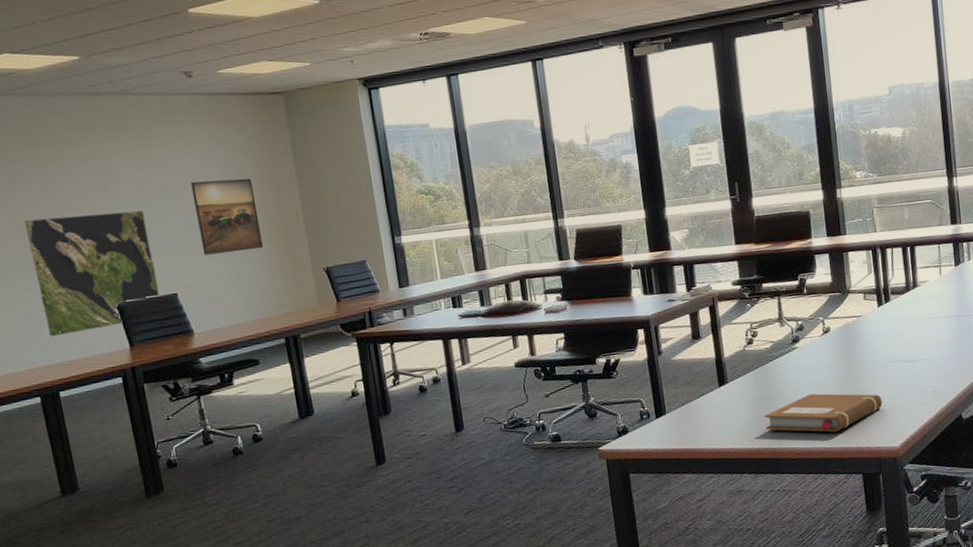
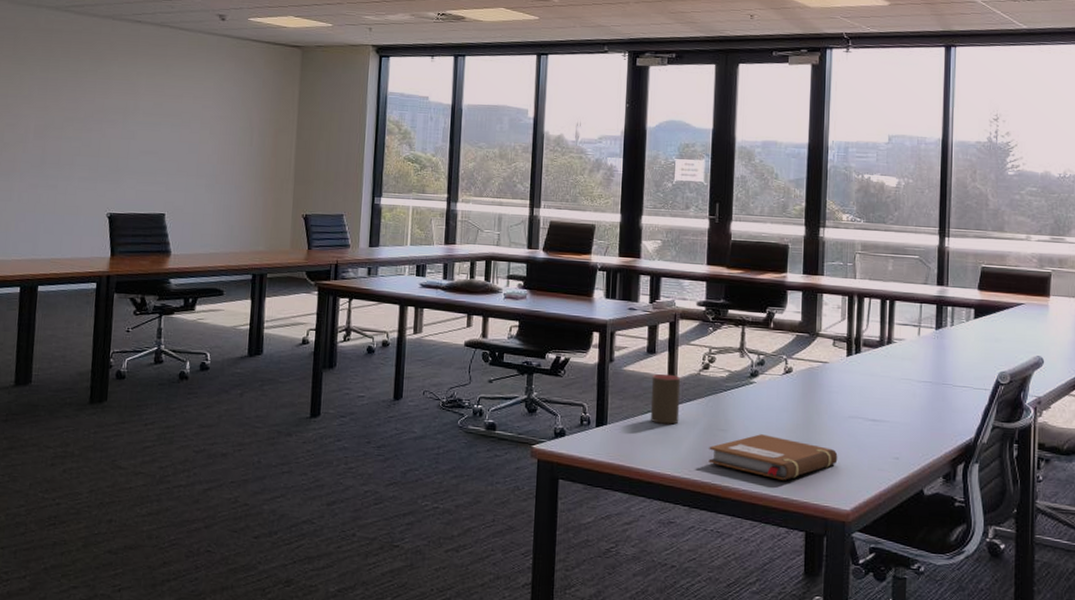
world map: present [25,211,159,337] -> none [43,123,154,234]
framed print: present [191,178,263,256] -> none [197,113,256,186]
cup: none [700,355,733,404] -> present [650,373,681,425]

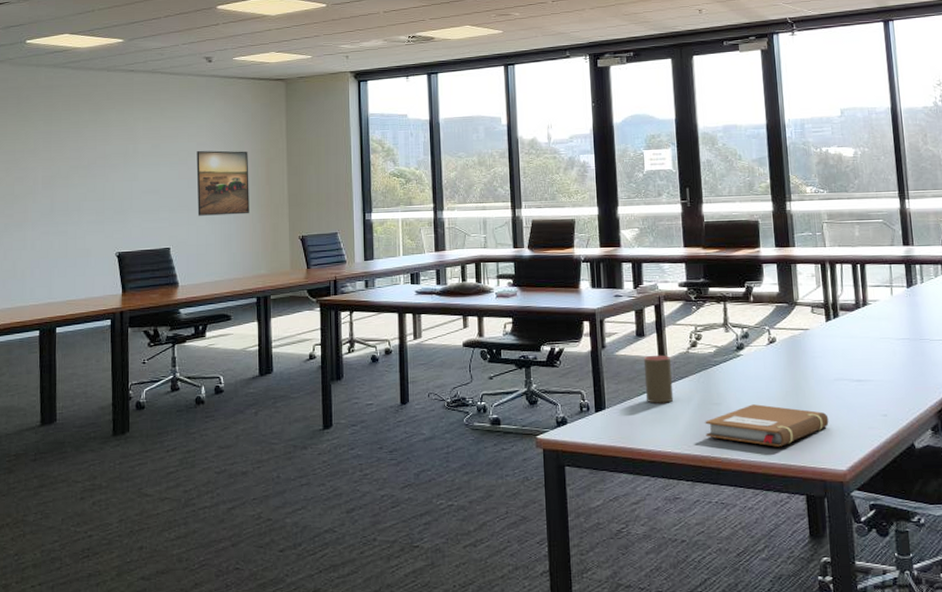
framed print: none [197,113,256,186] -> present [196,150,249,216]

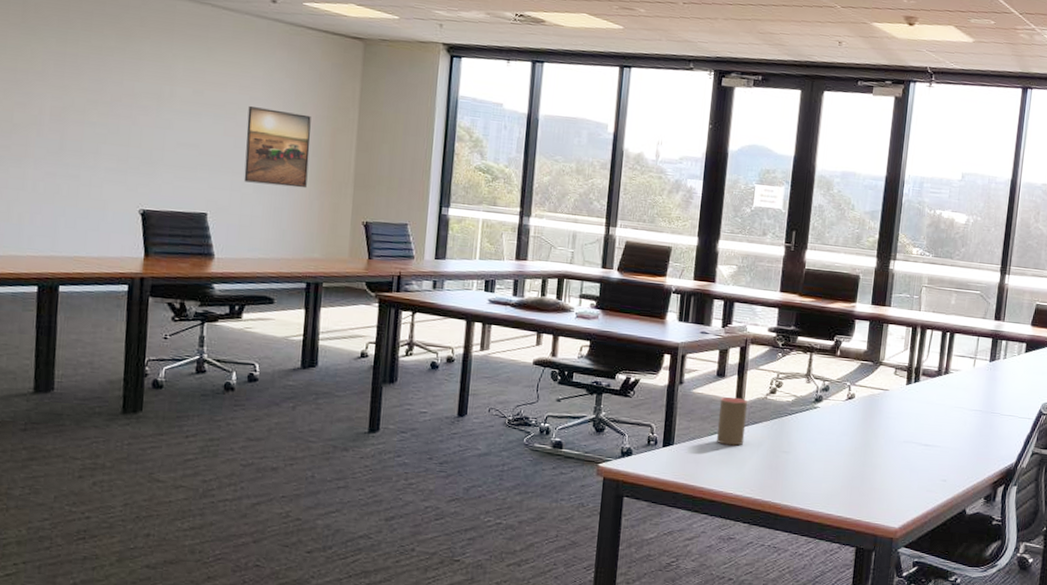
notebook: present [705,404,829,447] -> none [770,456,891,500]

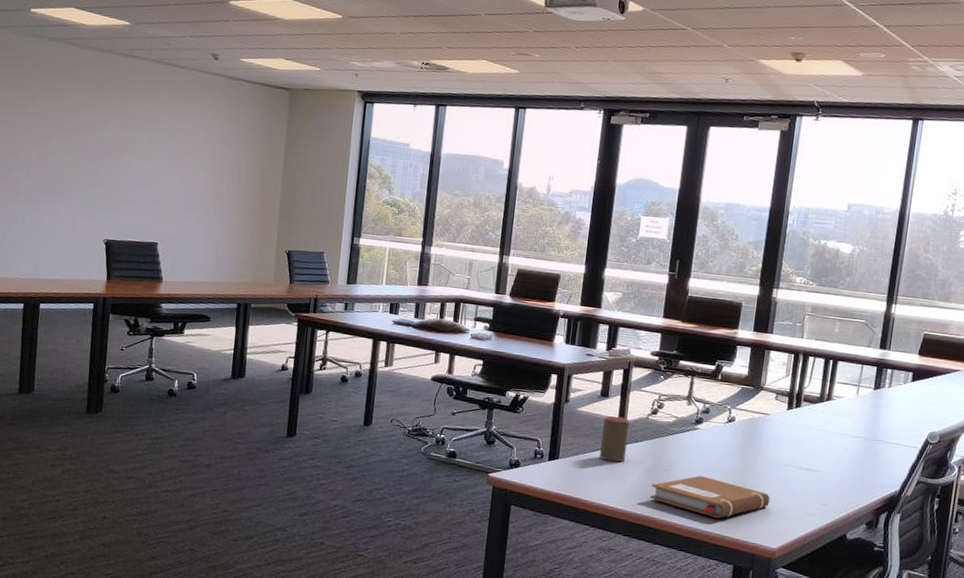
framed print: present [243,105,311,189] -> none [188,149,245,221]
notebook: none [770,456,891,500] -> present [650,475,770,519]

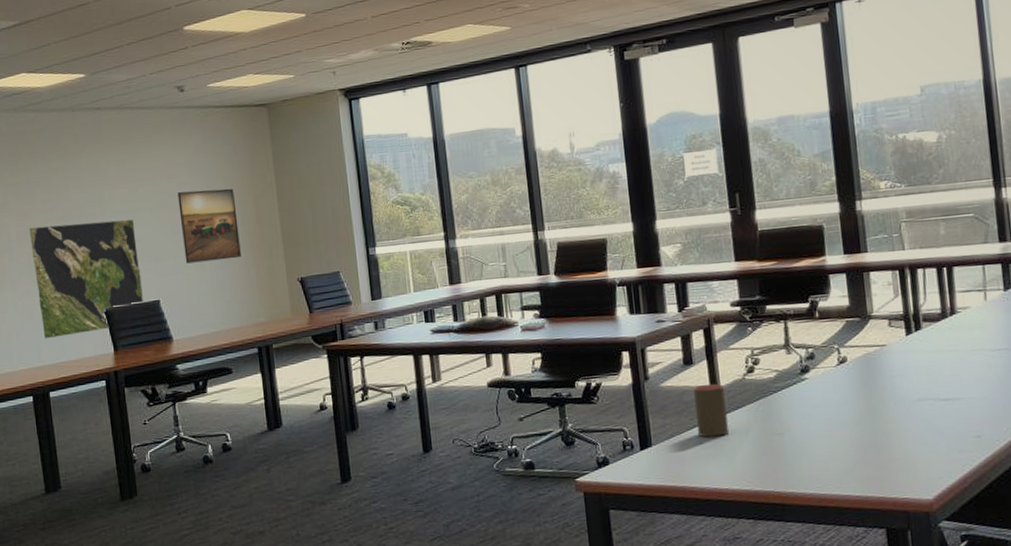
world map: none [45,151,149,258] -> present [29,219,143,339]
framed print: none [188,149,245,221] -> present [177,188,241,264]
notebook: present [650,475,770,519] -> none [766,432,912,478]

